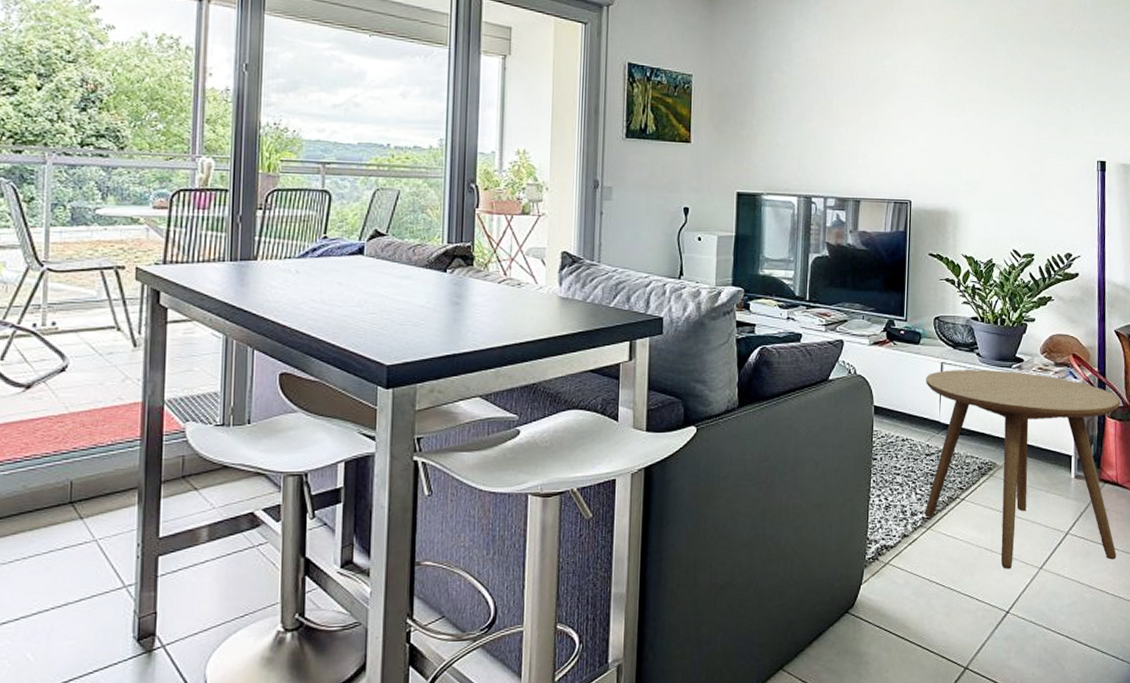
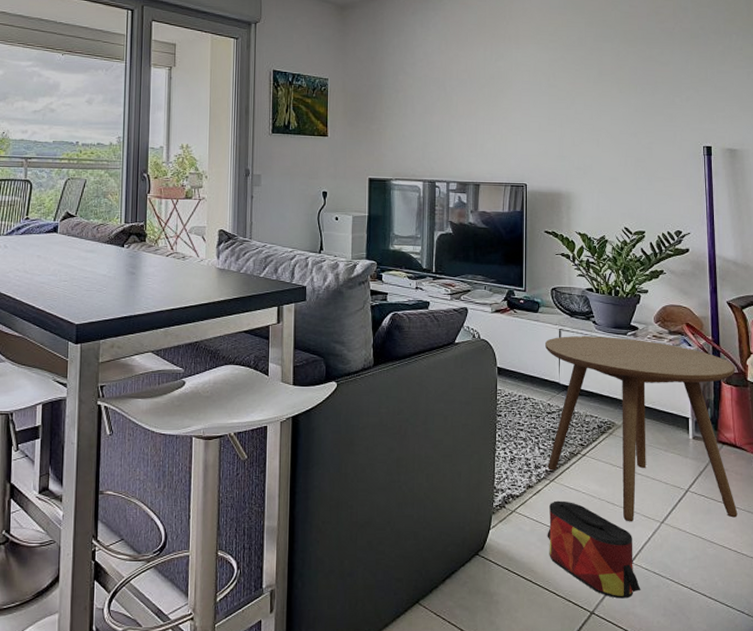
bag: none [921,549,1017,652] -> present [547,500,641,599]

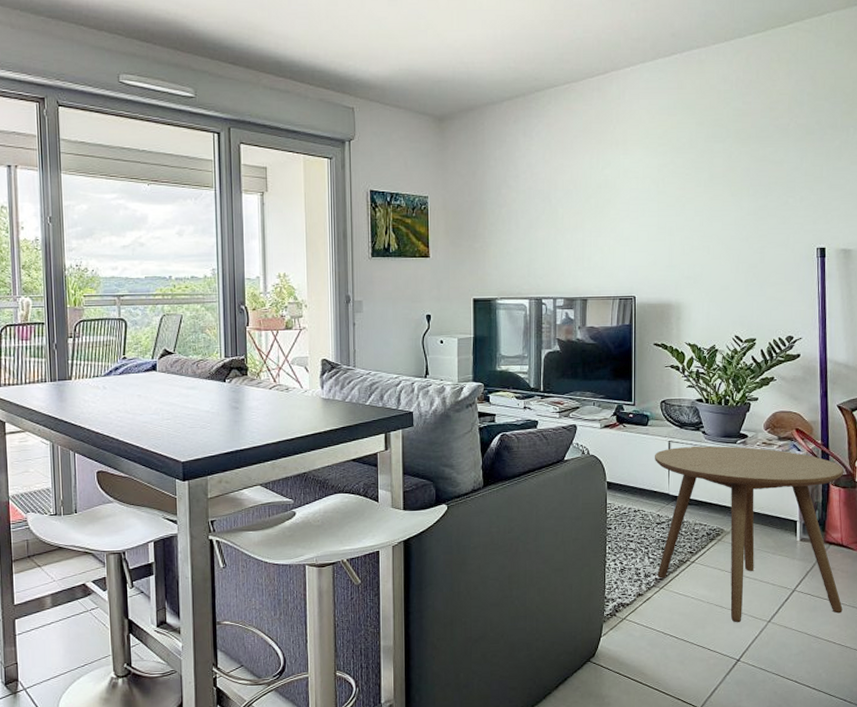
bag: present [547,500,641,599] -> none [657,606,748,695]

